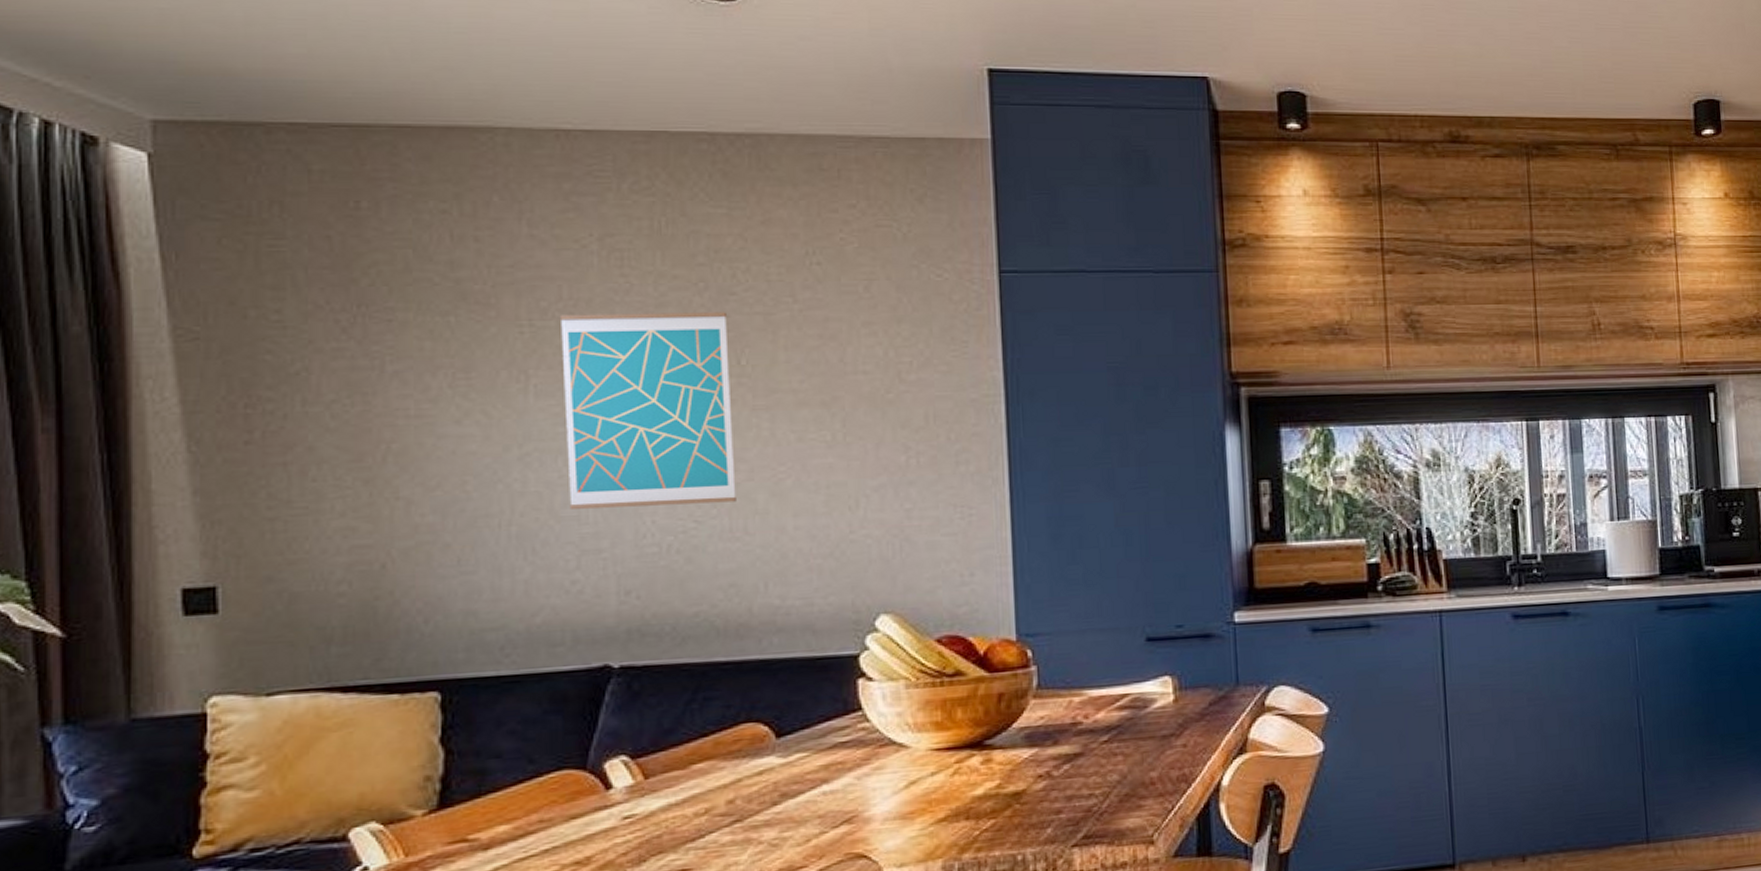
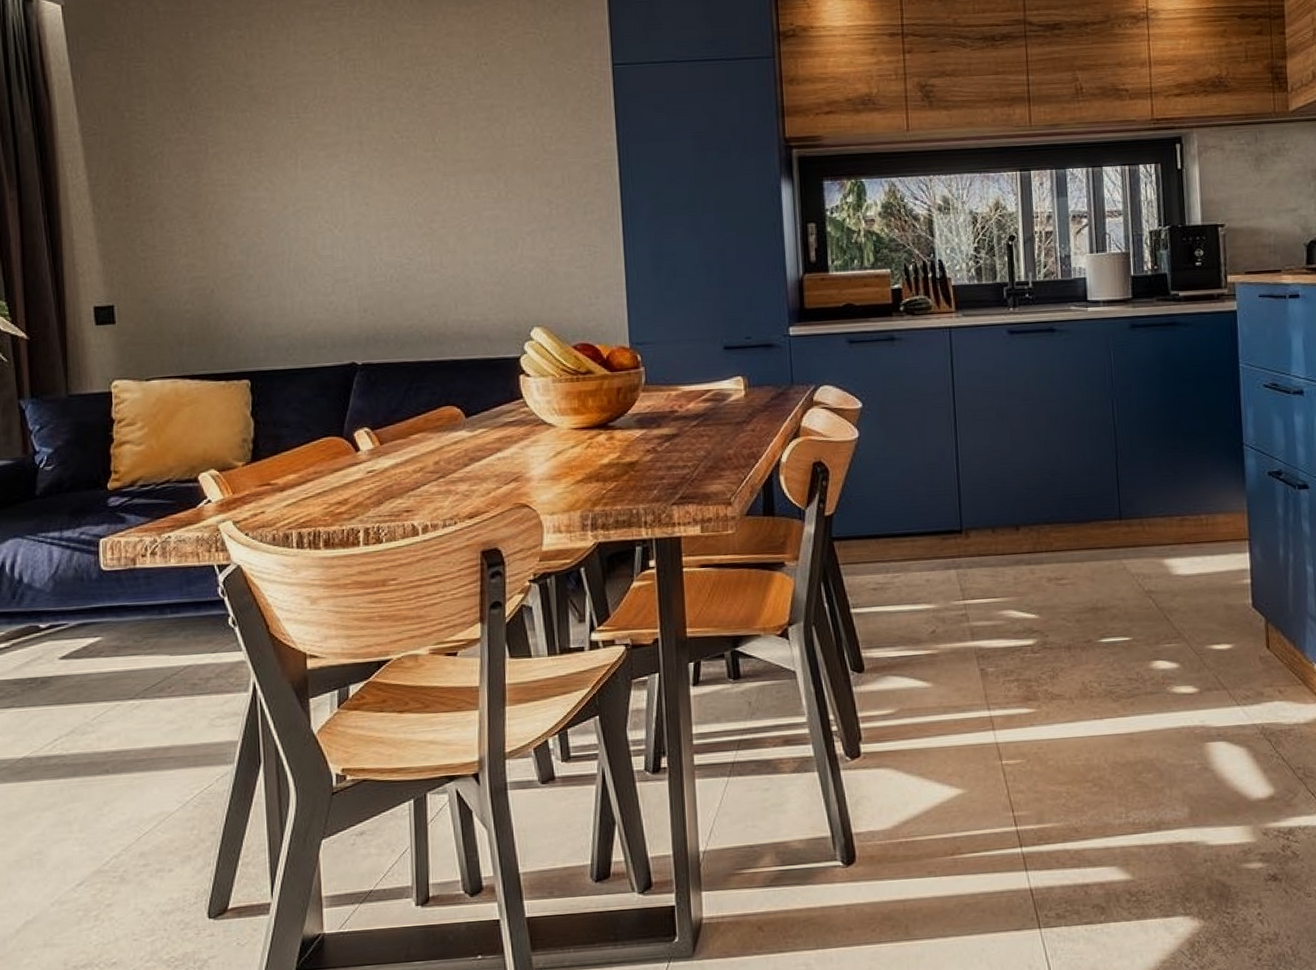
wall art: present [559,312,736,509] -> none [315,103,435,250]

